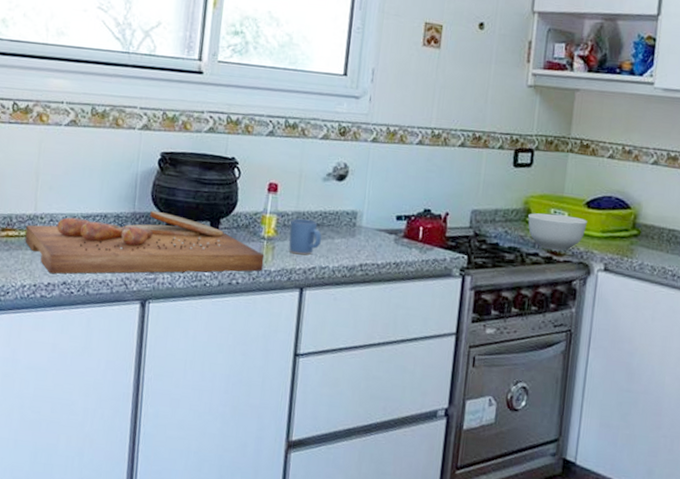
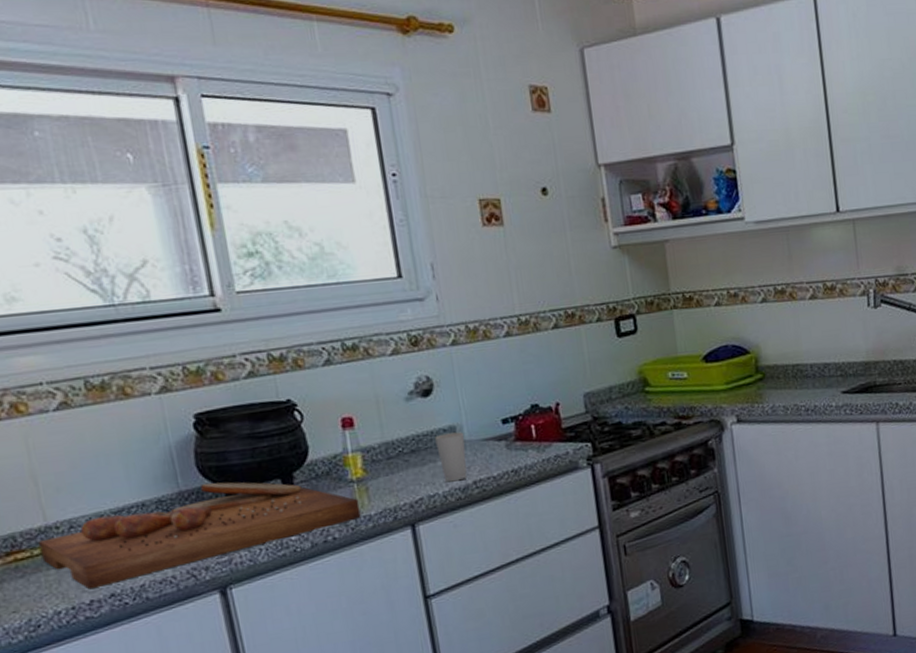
mug: present [289,218,322,255] -> none [378,447,422,490]
cup: none [336,216,363,261] -> present [435,432,467,482]
bowl: present [528,213,587,251] -> none [646,374,709,416]

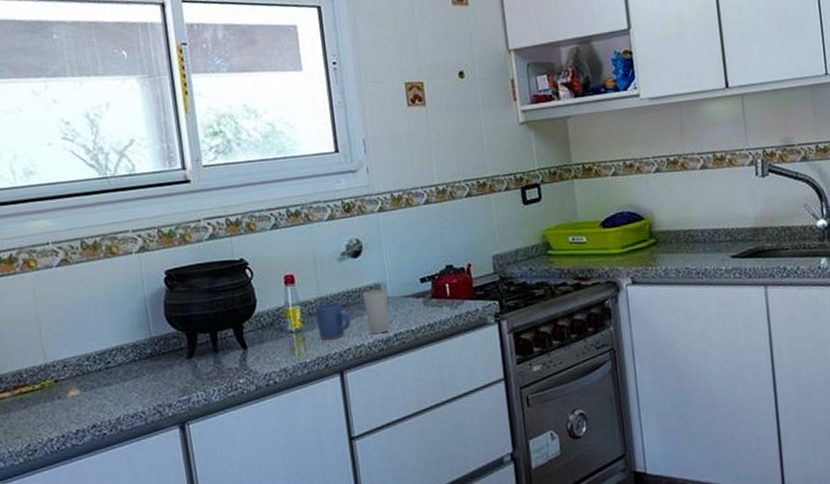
cutting board: present [39,481,361,590] -> none [39,330,298,421]
mug: none [378,447,422,490] -> present [314,302,351,340]

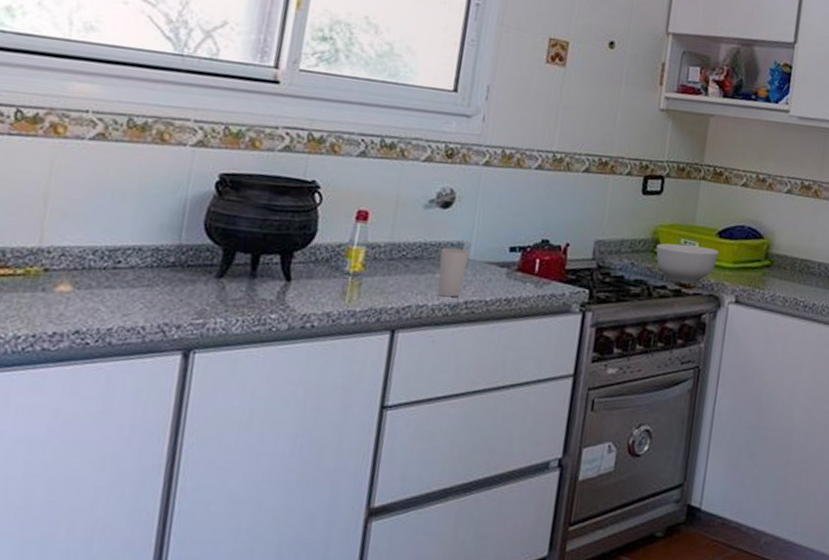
mug: present [314,302,351,340] -> none [379,250,420,292]
bowl: none [548,239,607,277] -> present [656,243,719,283]

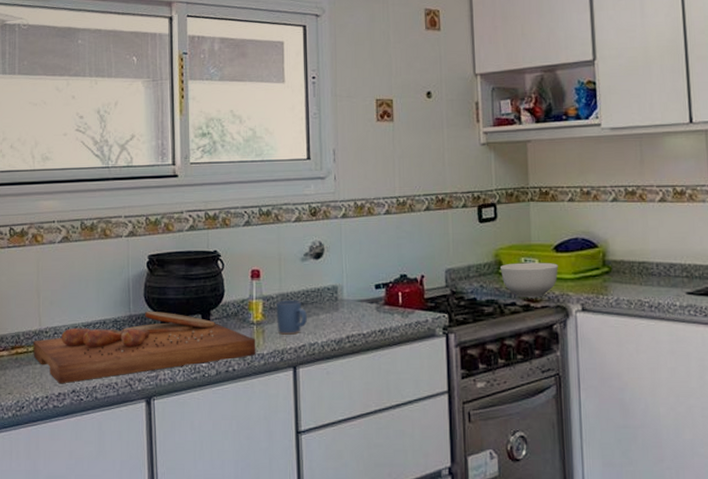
cutting board: none [22,242,349,321] -> present [33,311,256,384]
mug: none [379,250,420,292] -> present [275,300,307,335]
cup: present [437,247,470,298] -> none [320,292,344,334]

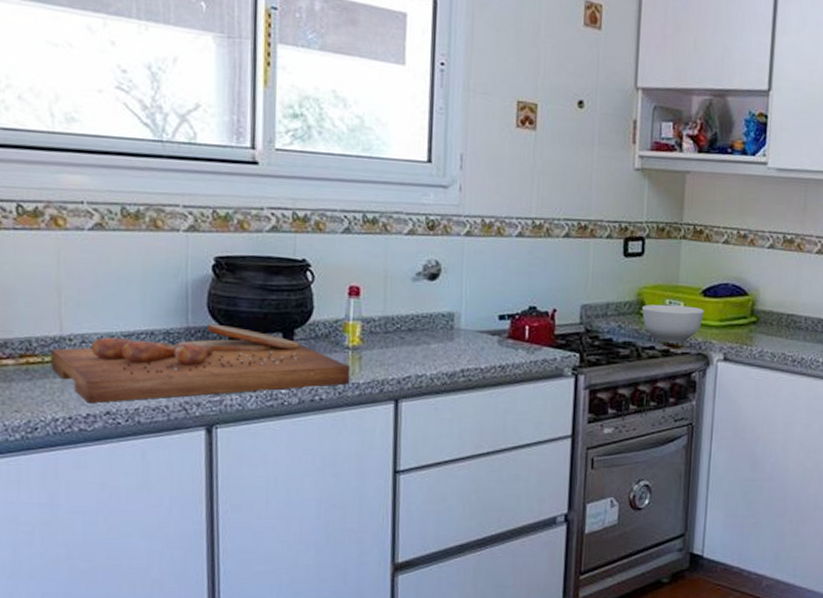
mug: present [275,300,307,335] -> none [377,324,415,364]

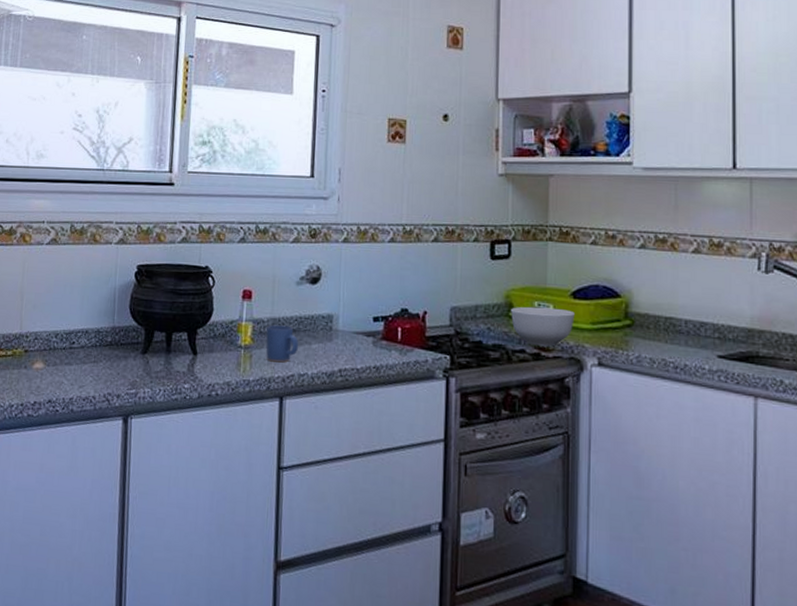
cutting board: present [51,323,351,404] -> none [12,323,242,393]
mug: none [377,324,415,364] -> present [265,324,298,363]

